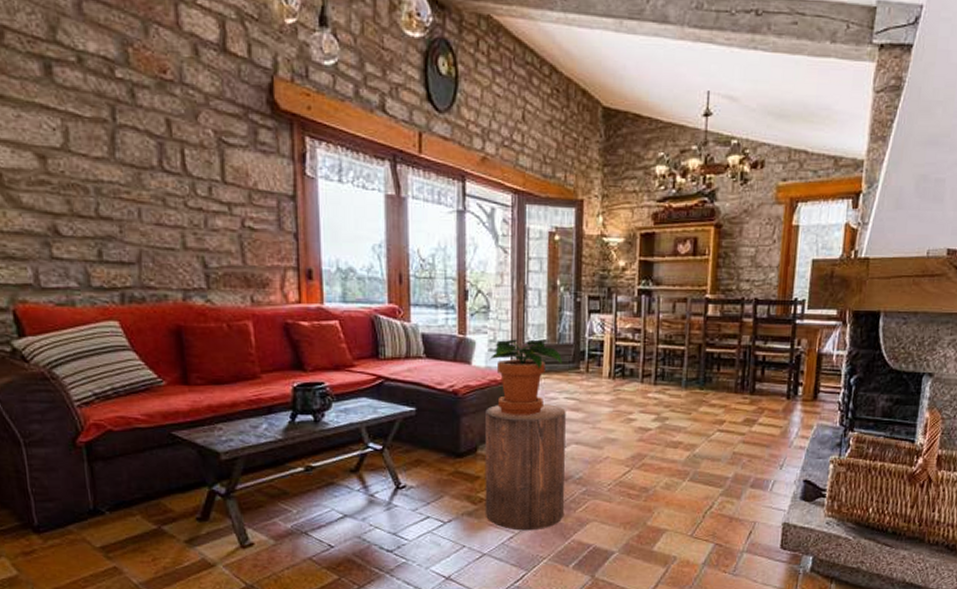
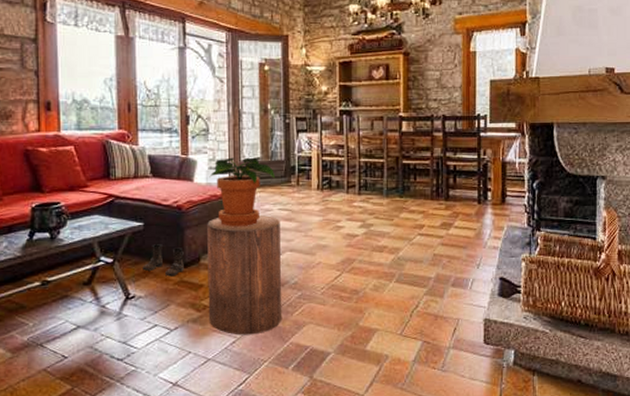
boots: none [414,431,459,467] -> present [143,244,184,277]

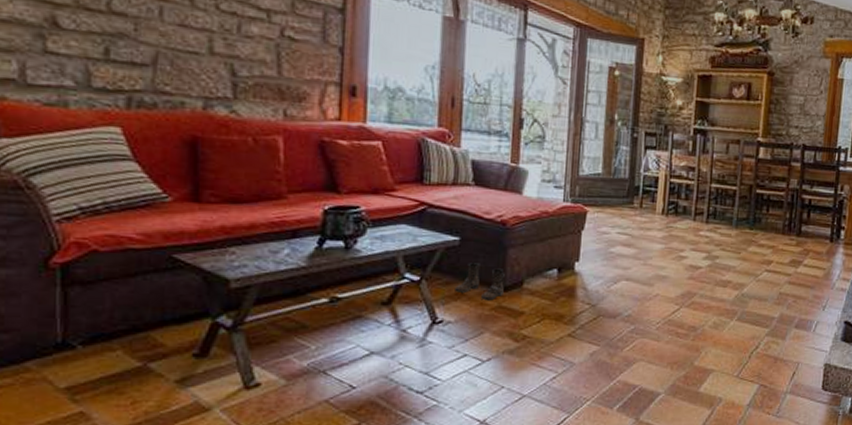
stool: present [207,215,282,335] -> none [527,237,618,371]
potted plant: present [209,157,276,227] -> none [541,170,617,250]

